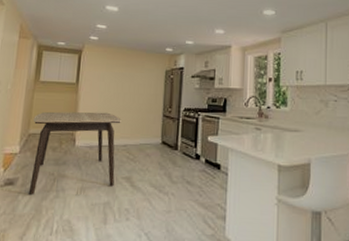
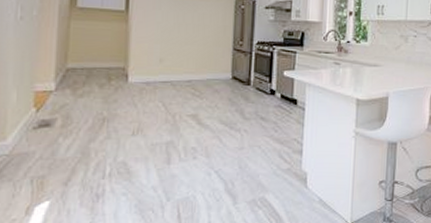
dining table: present [28,111,121,195] -> none [71,43,184,136]

